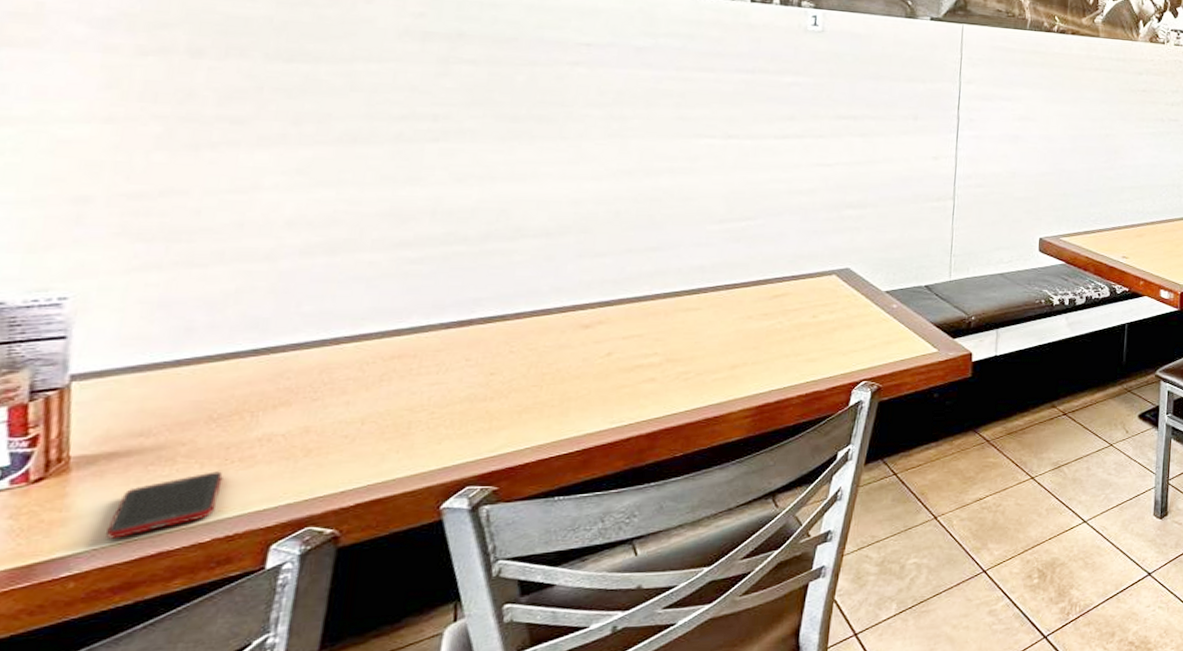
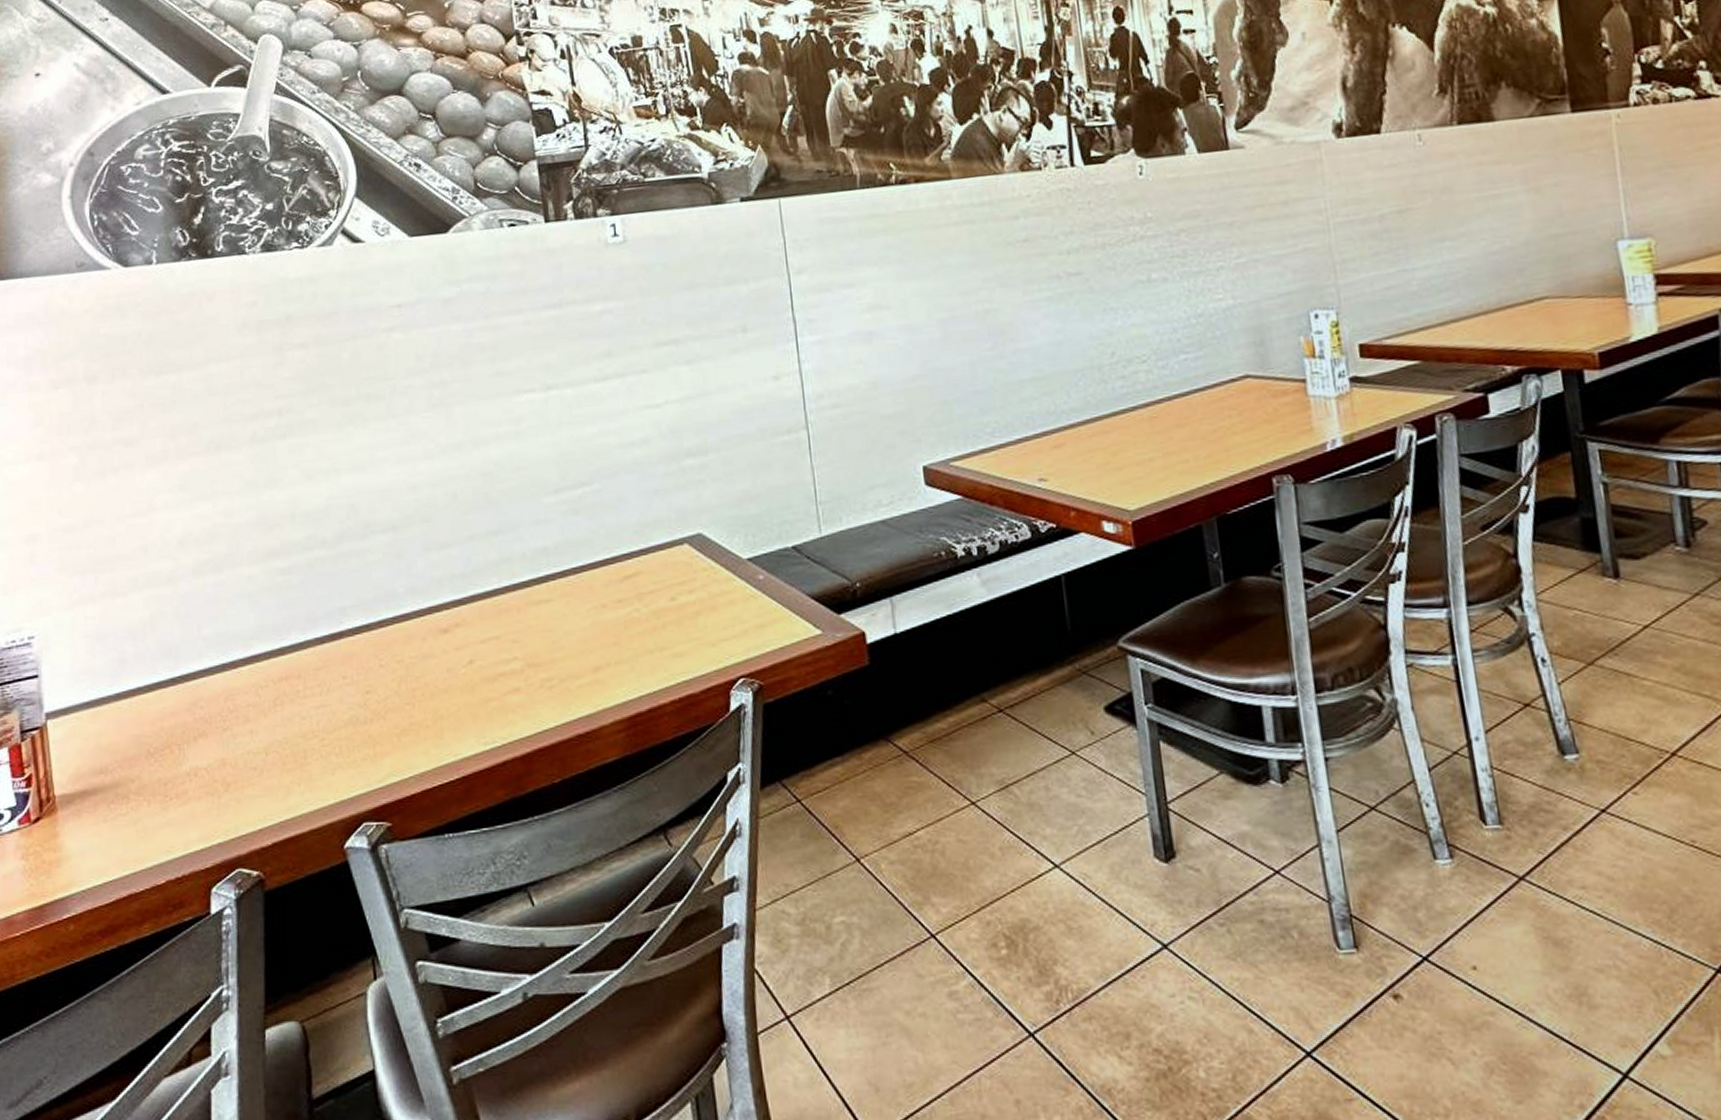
cell phone: present [106,471,223,539] -> none [90,809,166,880]

